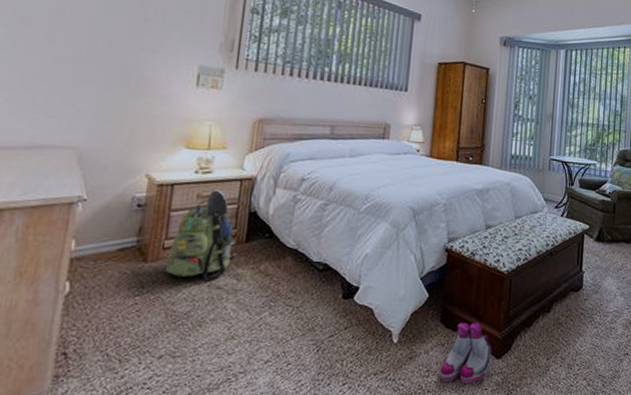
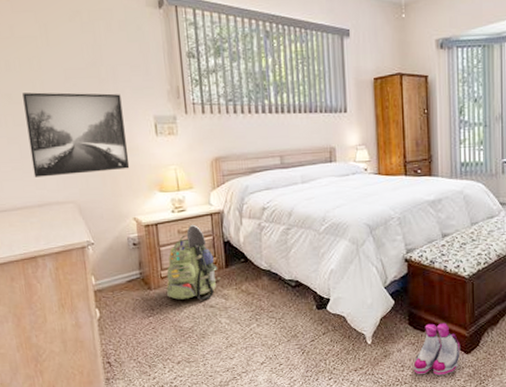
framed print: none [30,18,166,118] -> present [22,92,130,177]

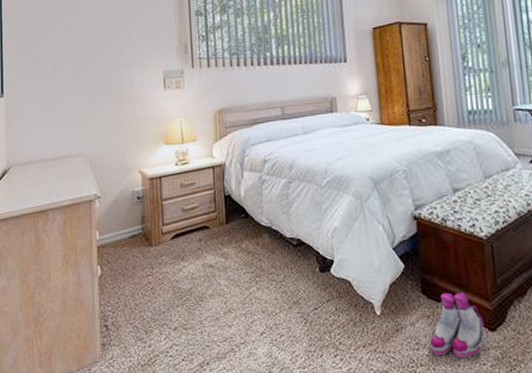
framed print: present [22,92,130,177] -> none [50,51,139,131]
backpack: present [166,224,221,301] -> none [166,177,221,260]

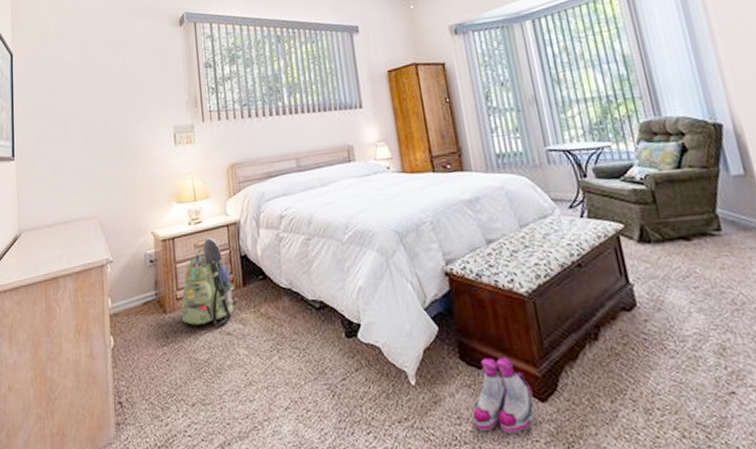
backpack: none [166,177,221,260] -> present [181,237,238,327]

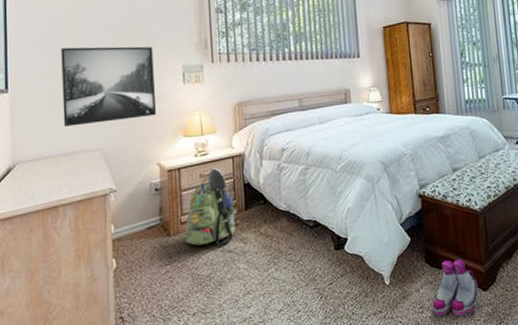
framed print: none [60,107,150,194] -> present [61,46,157,127]

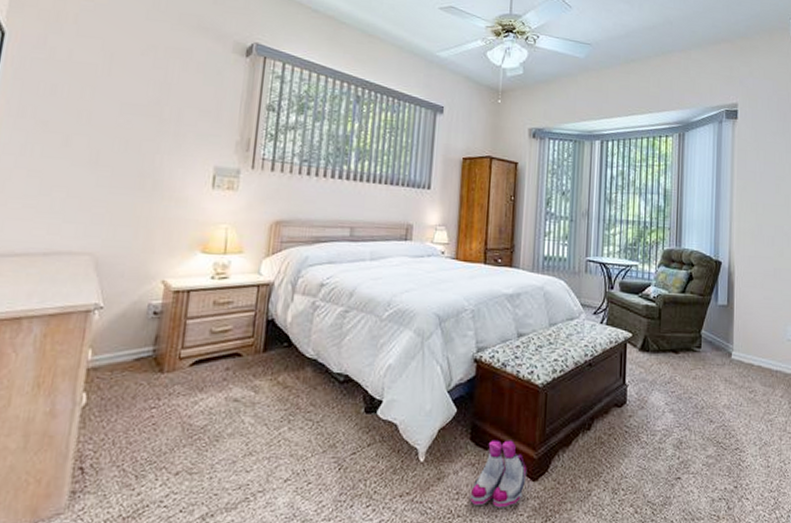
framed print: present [61,46,157,127] -> none [48,122,181,222]
backpack: present [185,167,240,246] -> none [181,295,254,392]

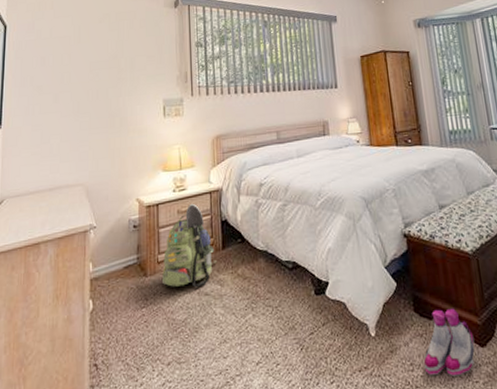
backpack: none [181,295,254,392] -> present [161,203,217,288]

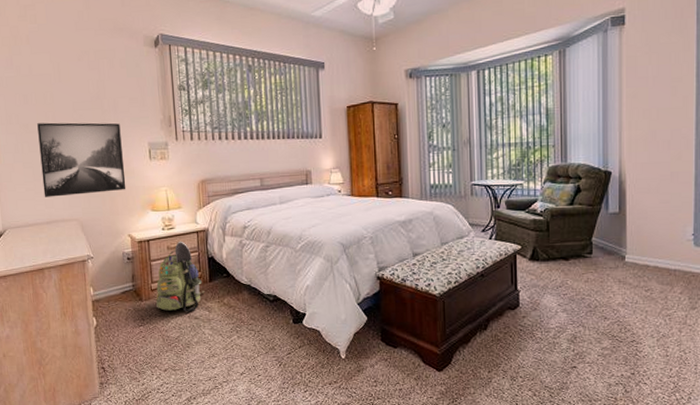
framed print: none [50,81,138,162] -> present [37,122,126,197]
boots: present [424,308,475,377] -> none [387,340,433,392]

